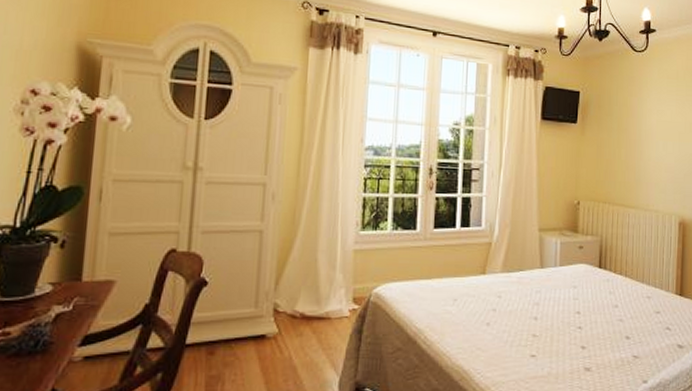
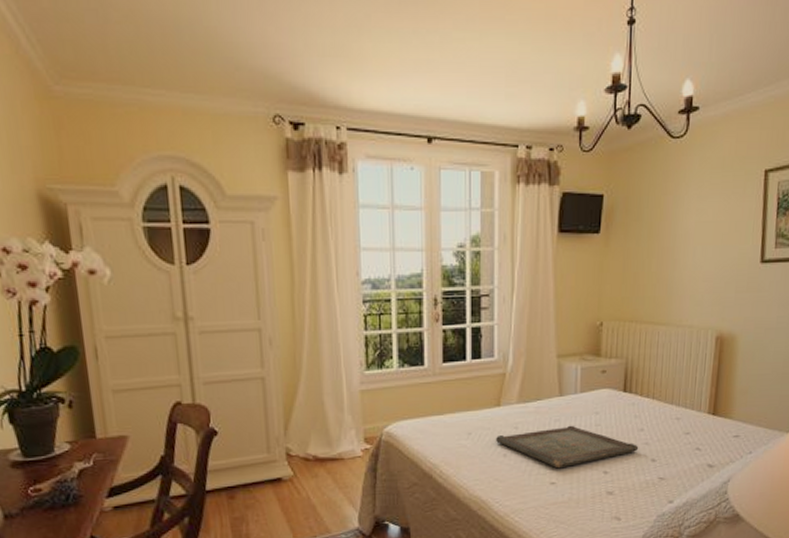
serving tray: none [480,297,614,341] -> present [496,425,639,469]

